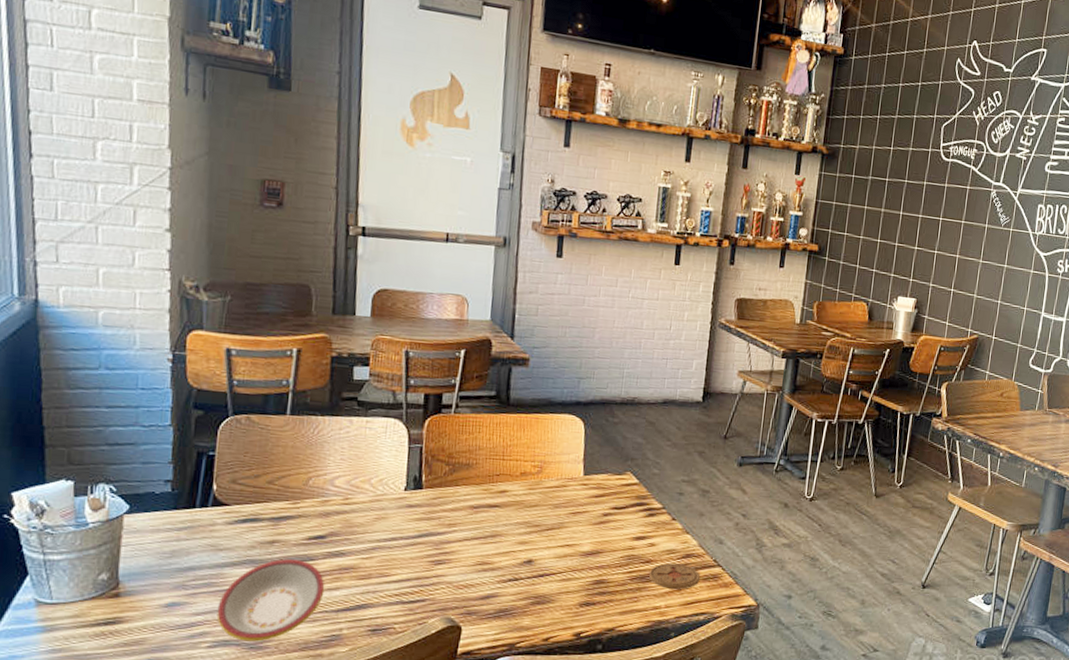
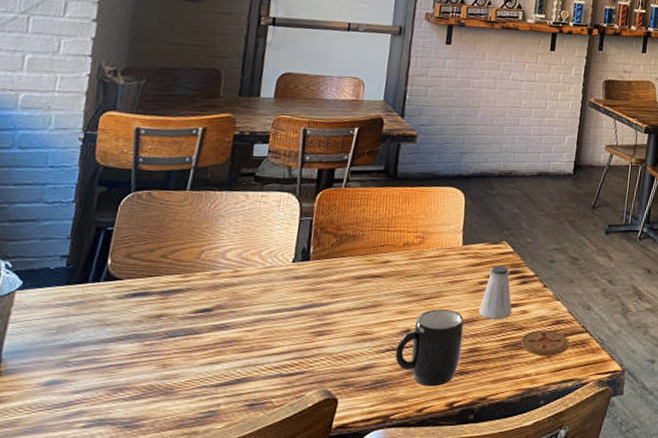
plate: present [217,559,325,642] -> none [95,333,207,420]
mug: none [517,540,588,617] -> present [395,309,464,387]
saltshaker: none [603,496,639,552] -> present [479,265,512,320]

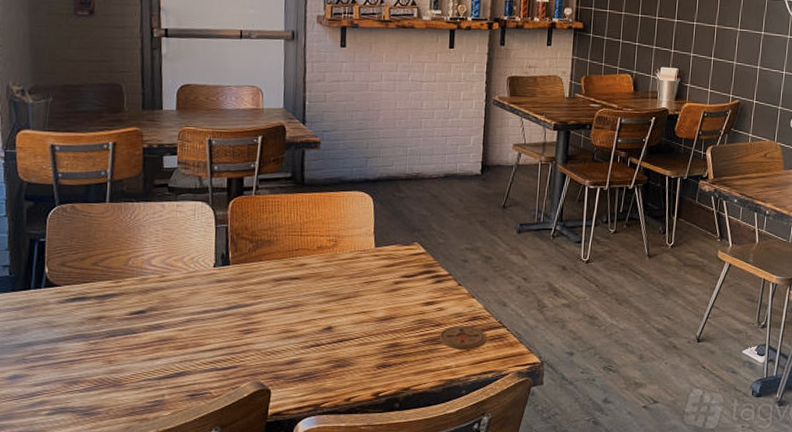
mug: present [395,309,464,387] -> none [319,308,383,379]
saltshaker: present [479,265,512,320] -> none [396,265,429,317]

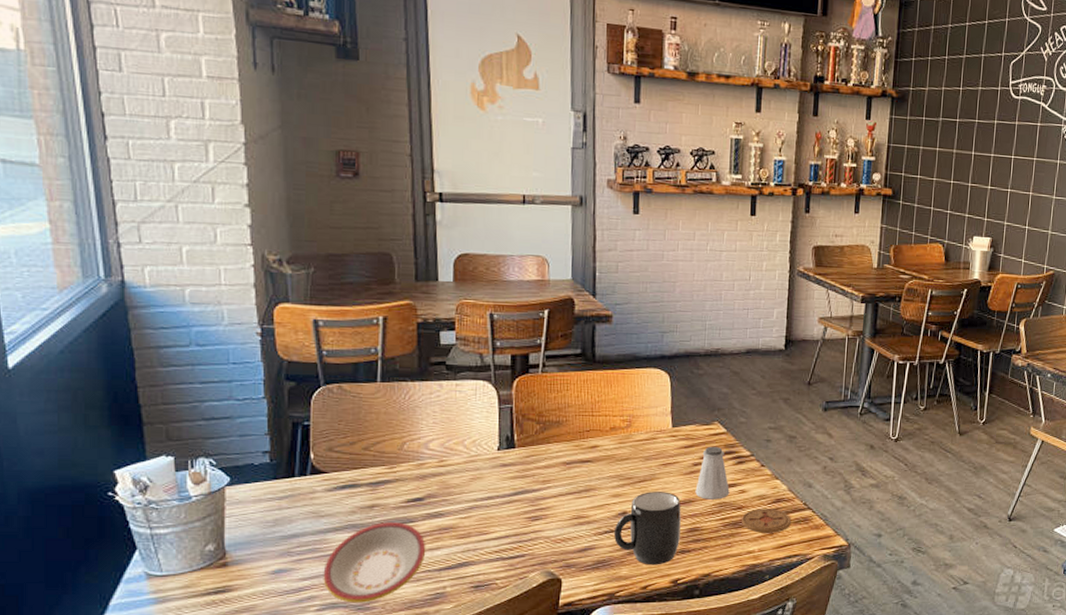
plate: none [53,333,147,408] -> present [323,522,426,603]
mug: none [319,308,383,379] -> present [613,491,681,565]
saltshaker: none [396,265,429,317] -> present [695,446,730,500]

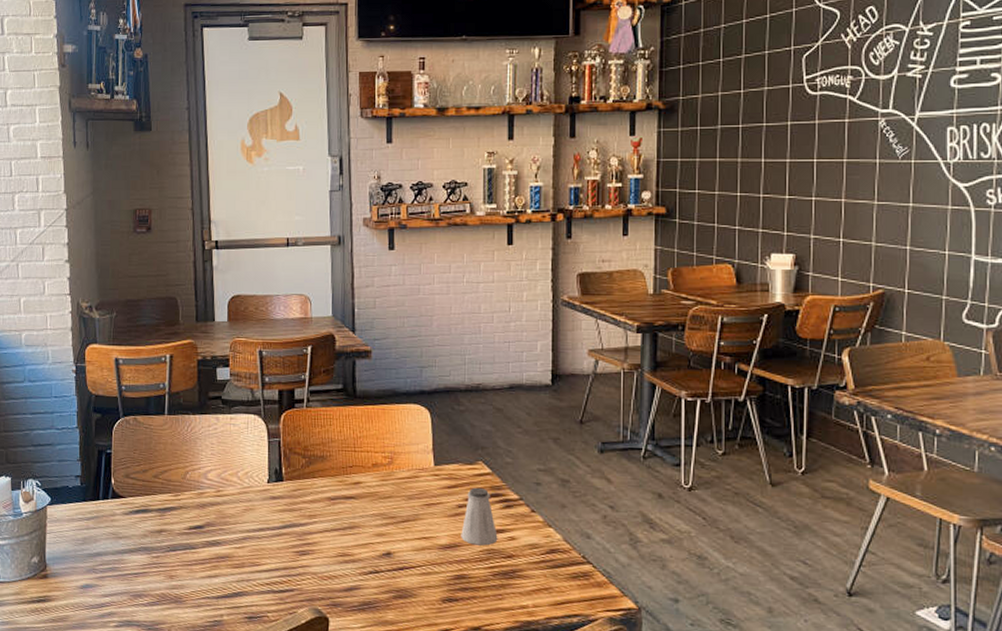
plate: present [323,522,426,603] -> none [120,547,206,624]
mug: present [613,491,681,565] -> none [378,532,447,613]
coaster: present [741,508,792,533] -> none [511,558,569,588]

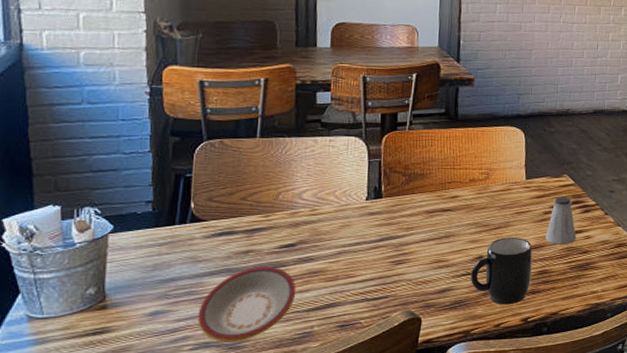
plate: none [120,547,206,624] -> present [197,267,296,342]
mug: none [378,532,447,613] -> present [470,237,533,305]

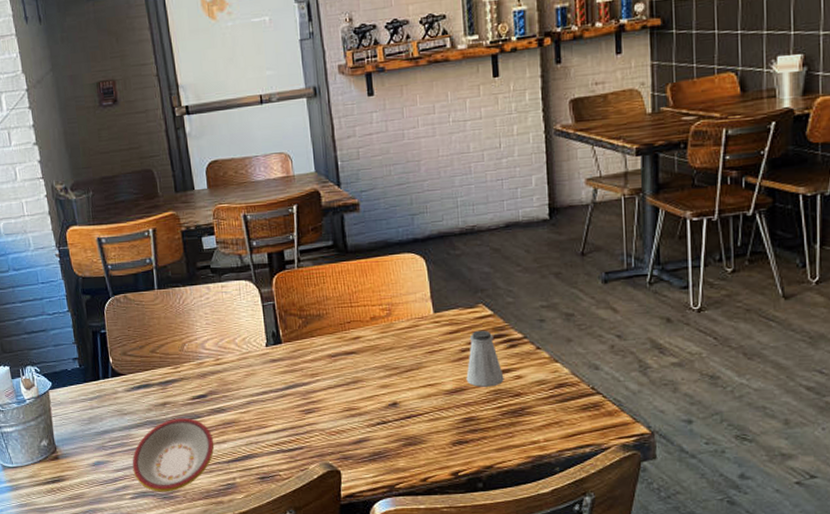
mug: present [470,237,533,305] -> none [386,380,456,457]

